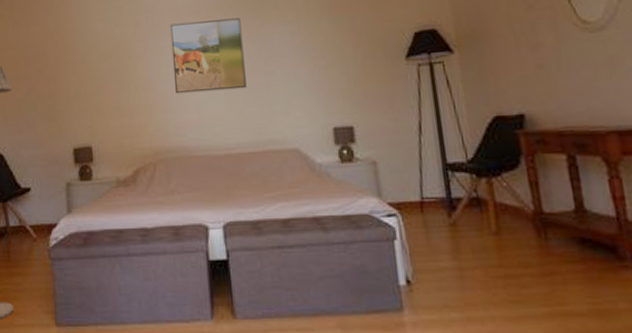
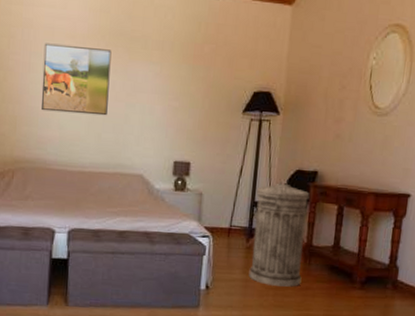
trash can: none [446,132,541,273] -> present [248,180,310,287]

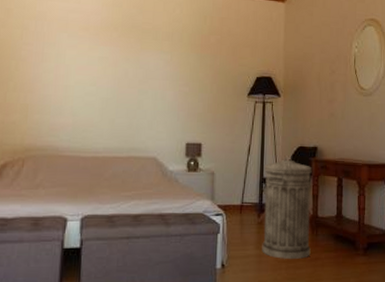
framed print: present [41,43,112,116] -> none [54,34,124,102]

